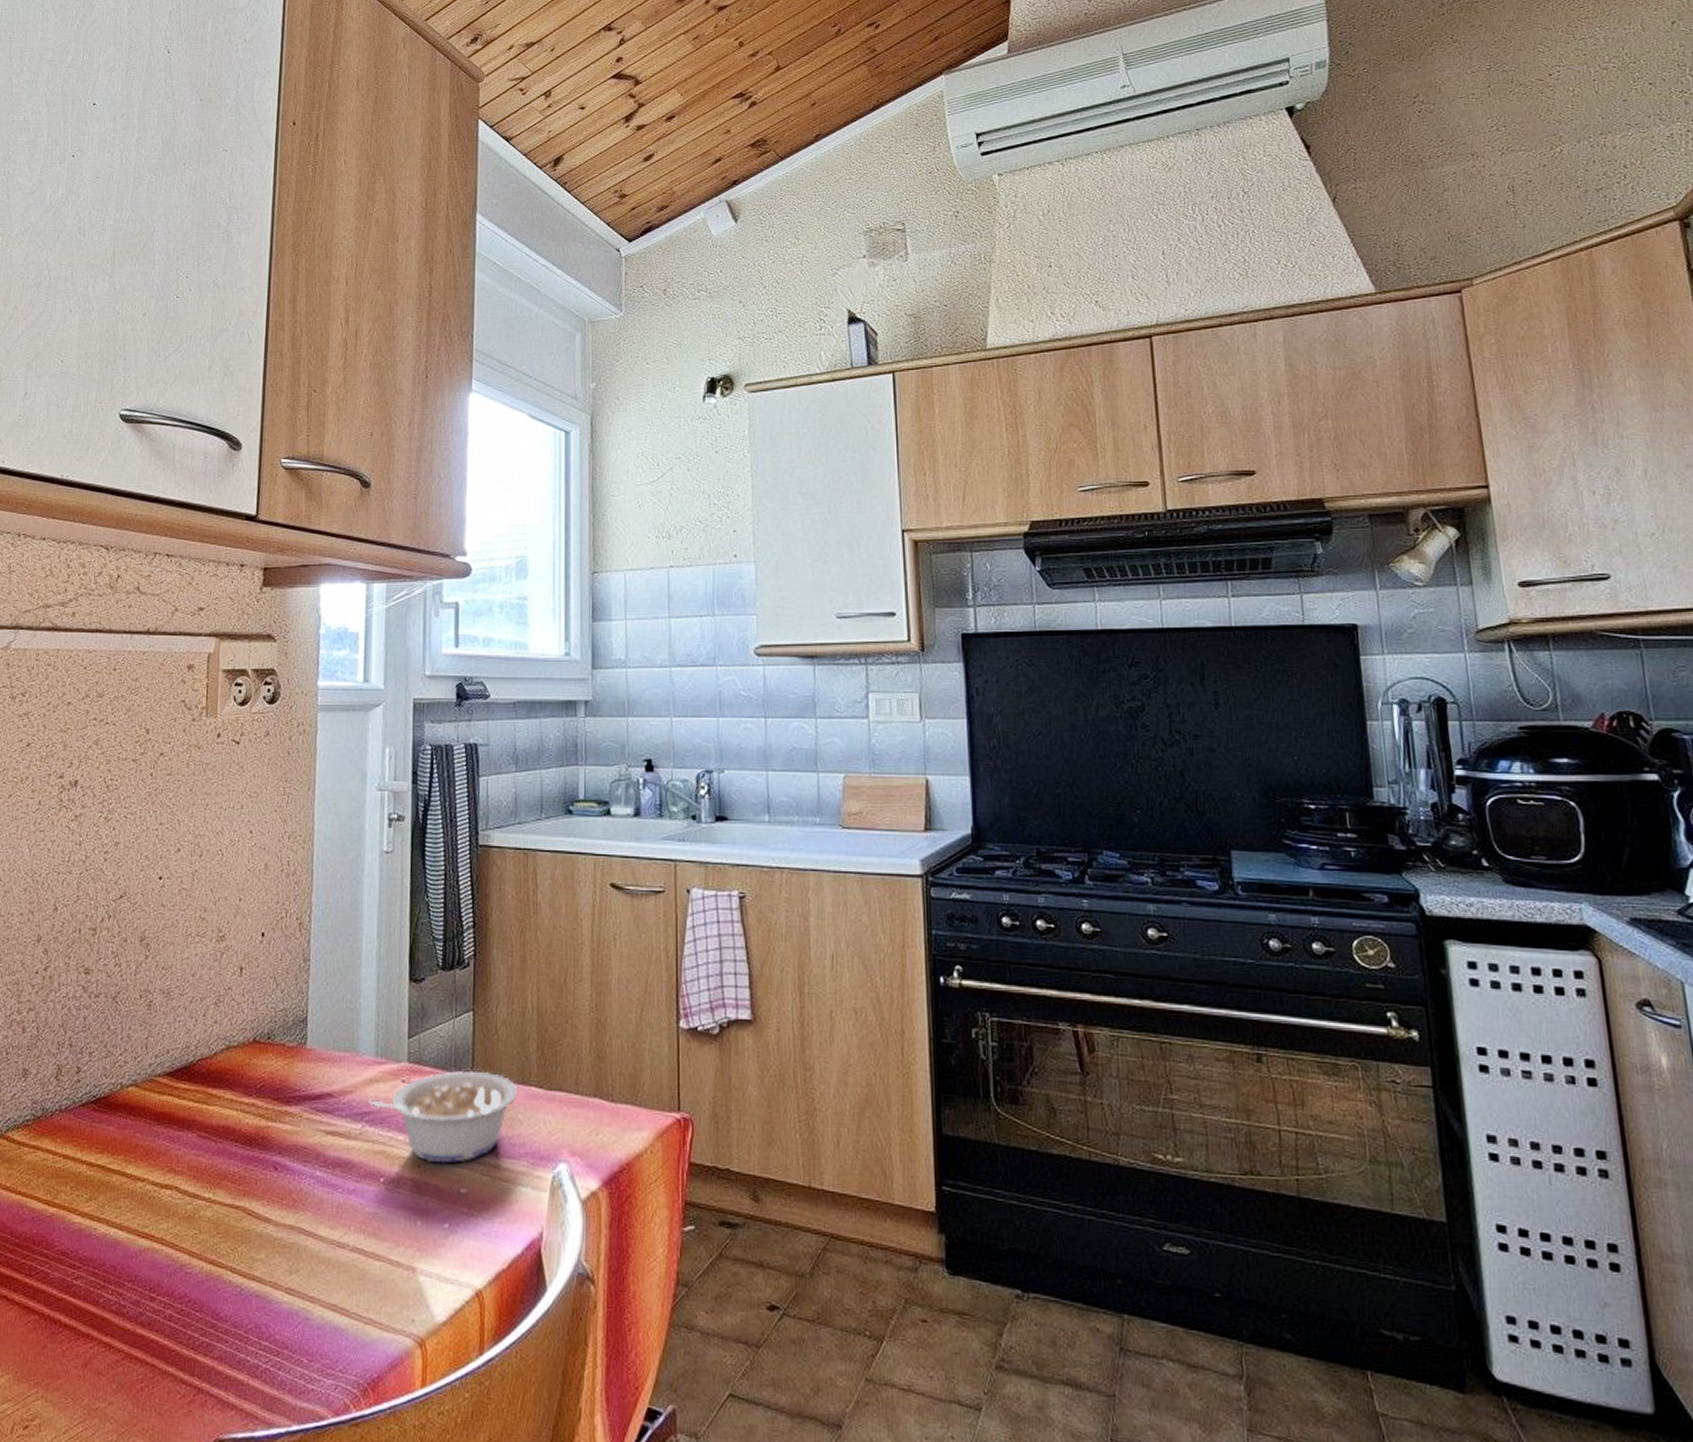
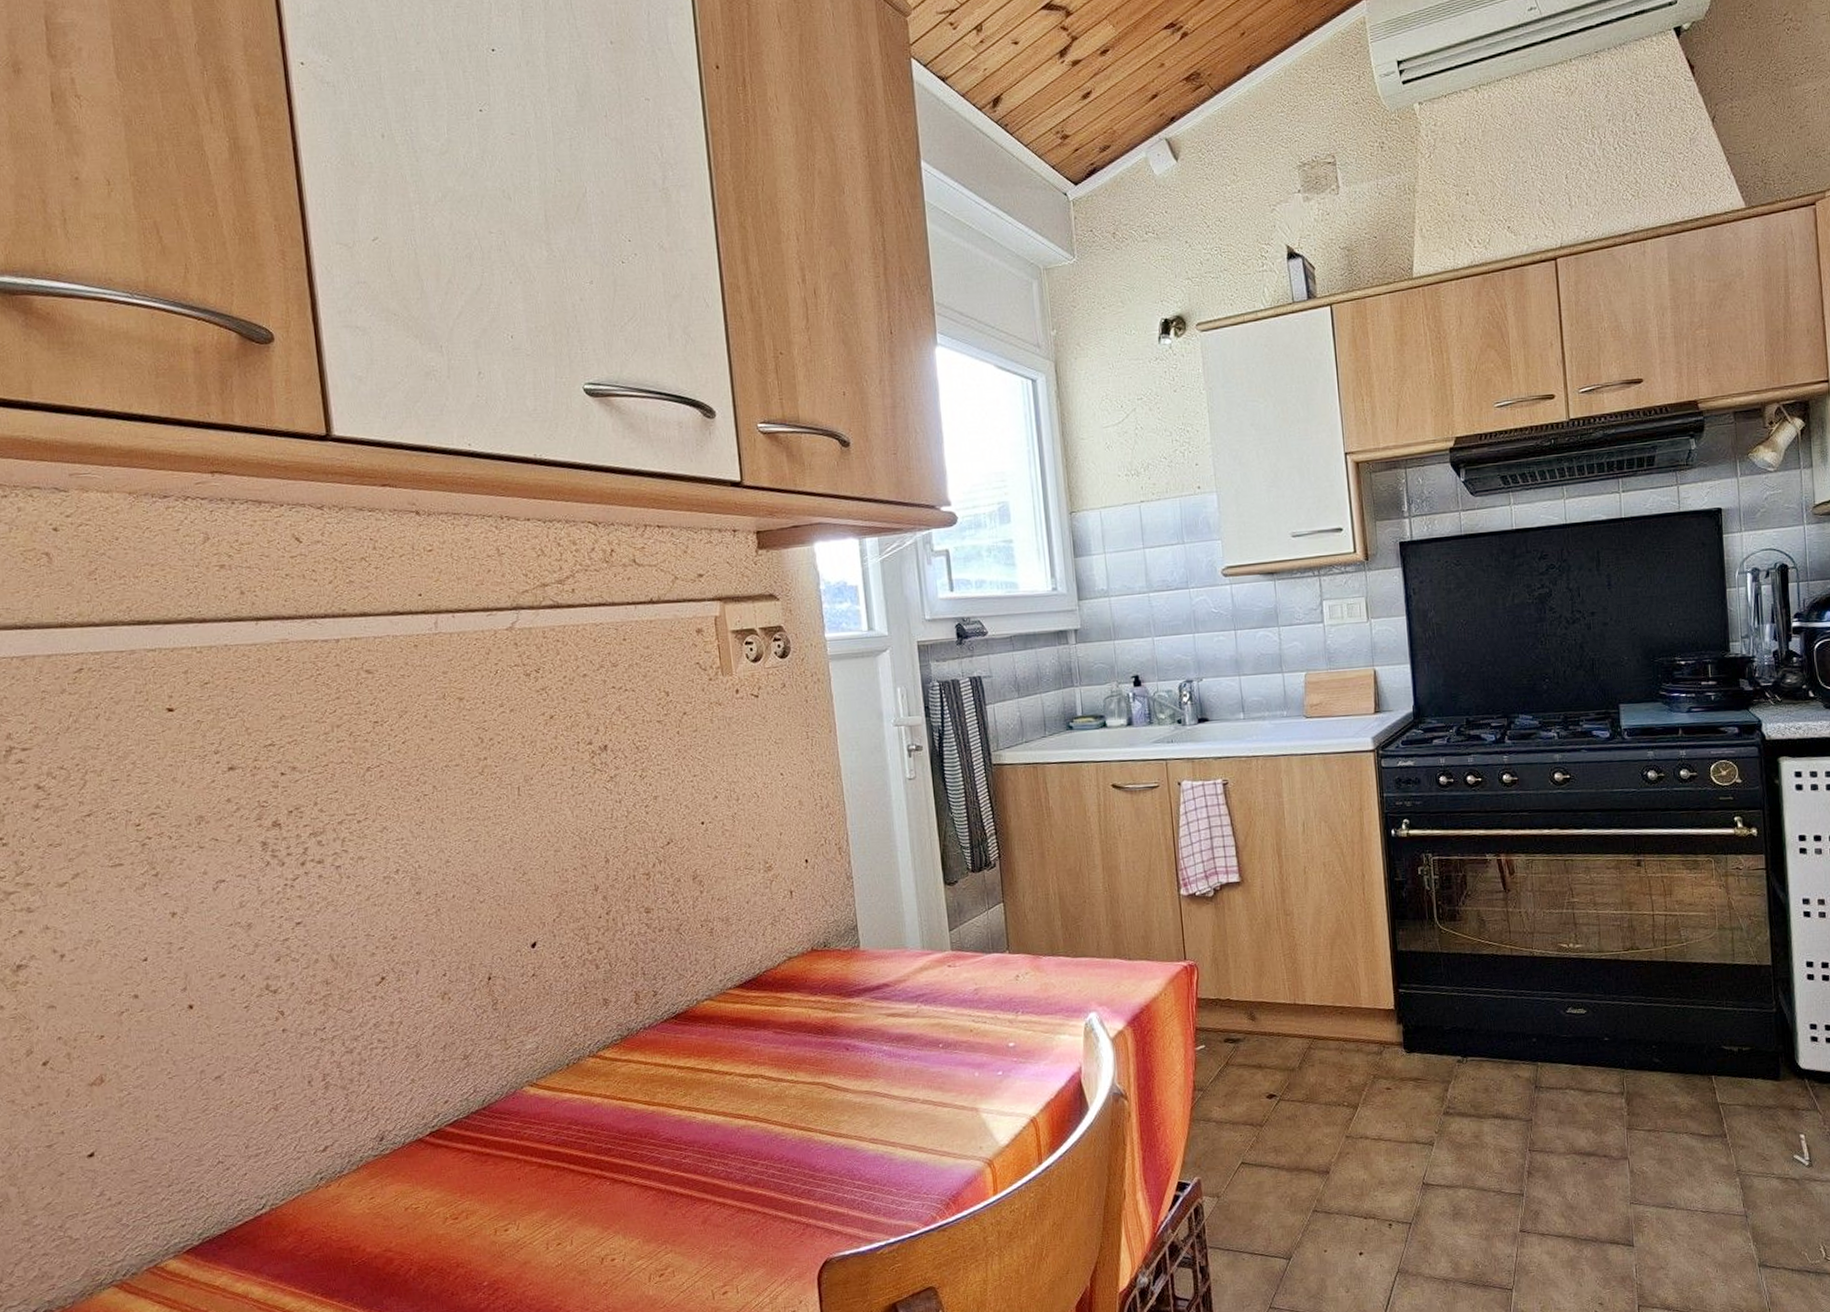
legume: present [369,1070,518,1164] -> none [921,949,1049,1026]

